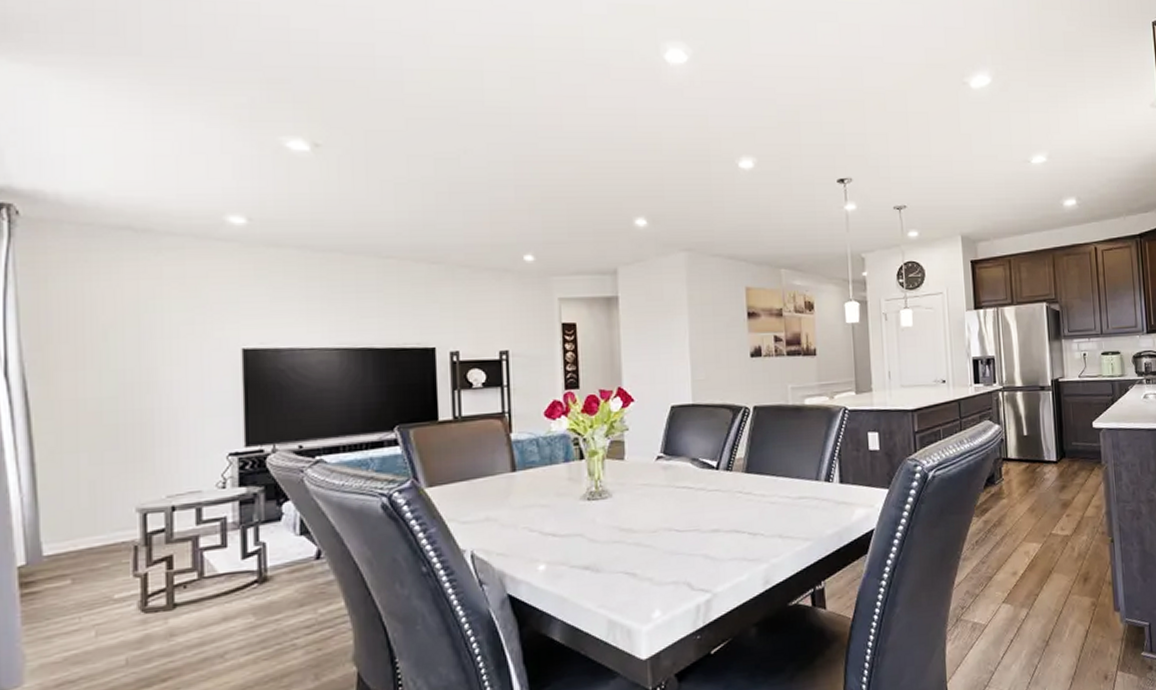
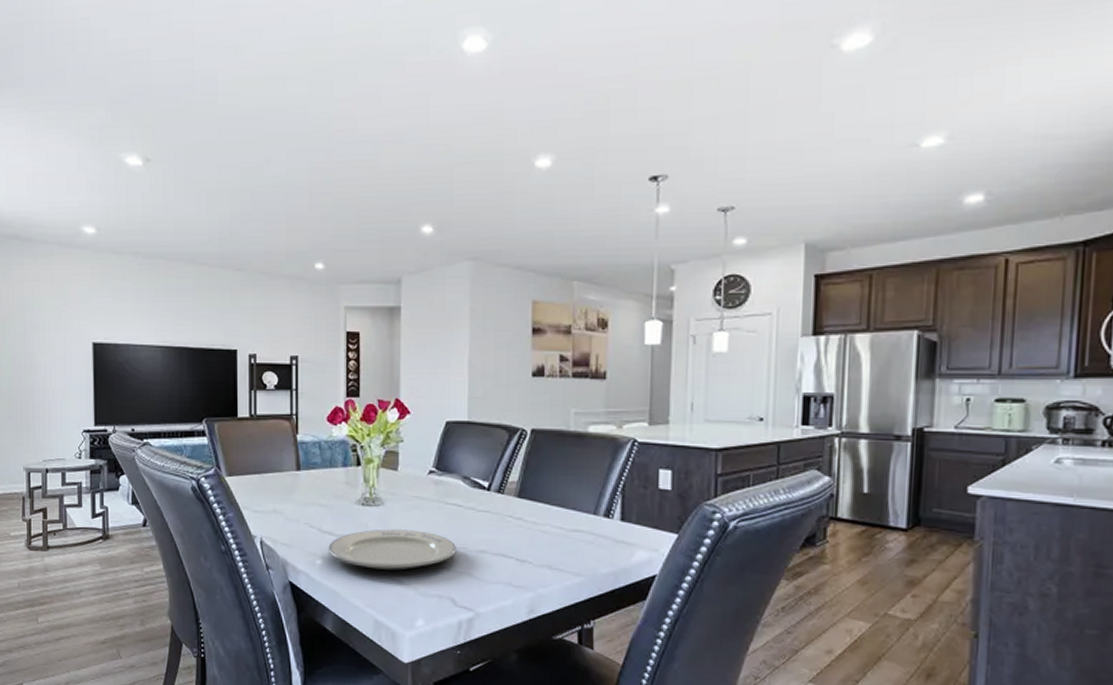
plate: none [552,518,691,566] -> present [329,529,457,570]

